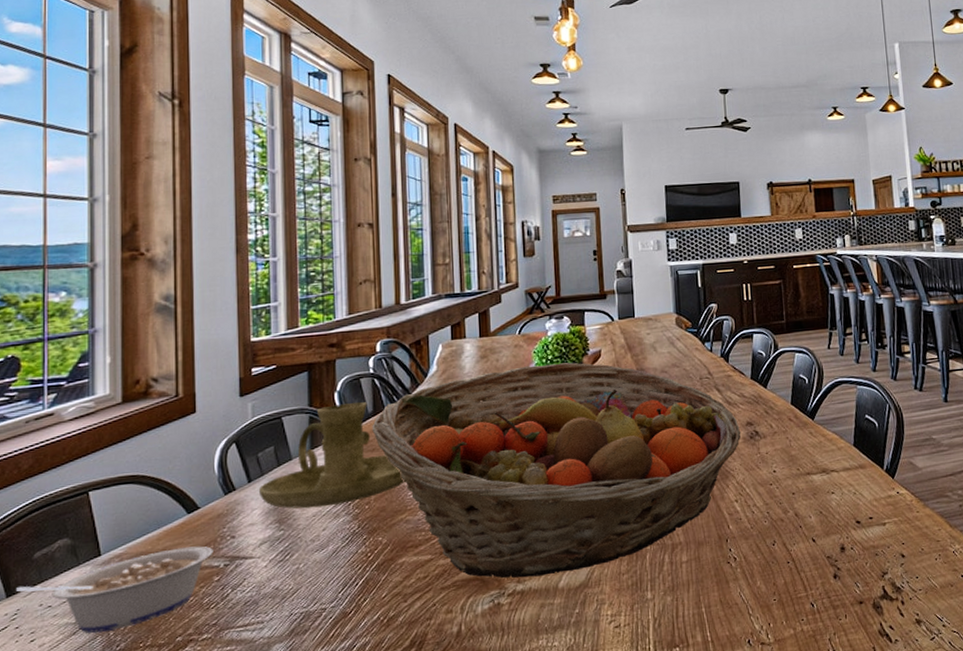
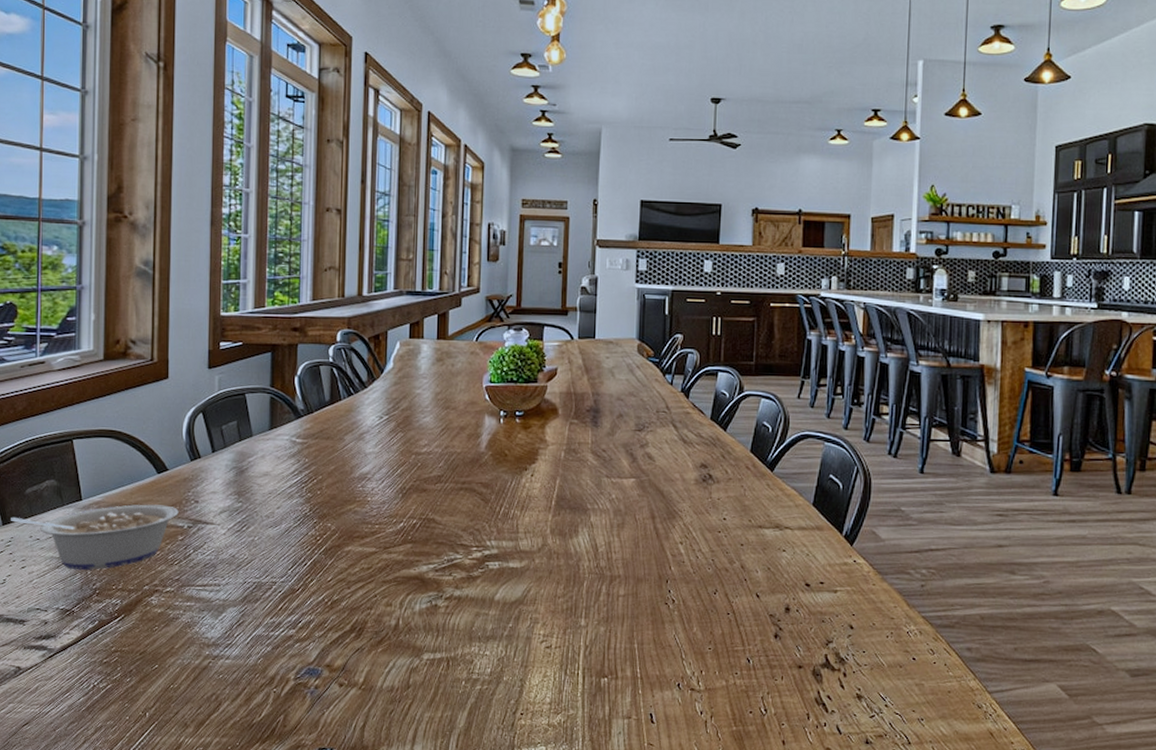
candle holder: present [258,402,406,509] -> none [221,388,356,486]
fruit basket: present [372,362,741,579] -> none [328,375,694,586]

